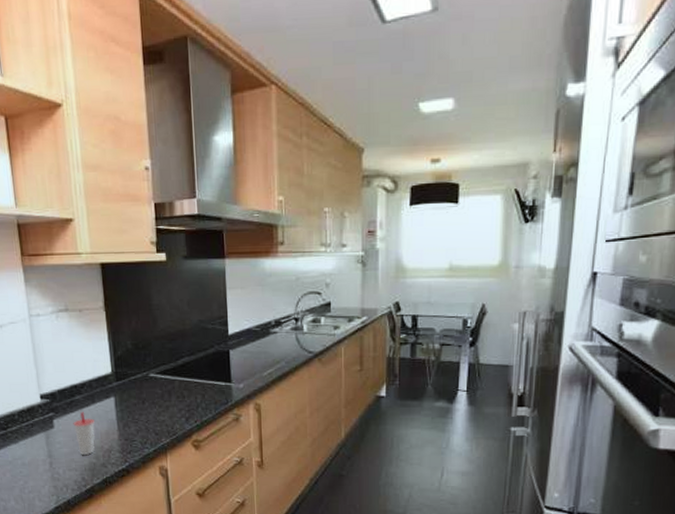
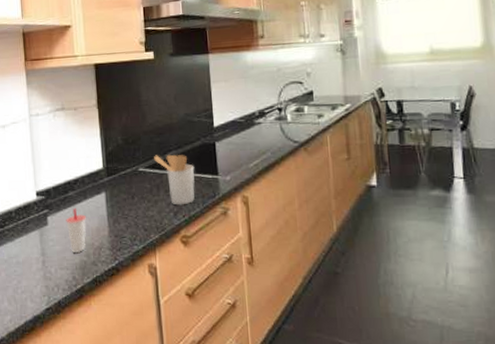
utensil holder: none [165,361,208,411] -> present [154,154,195,206]

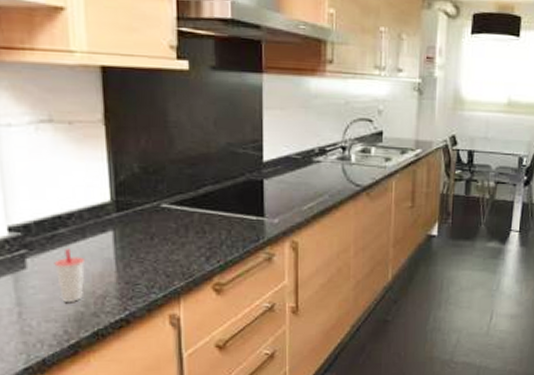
utensil holder: present [154,154,195,206] -> none [183,189,236,249]

